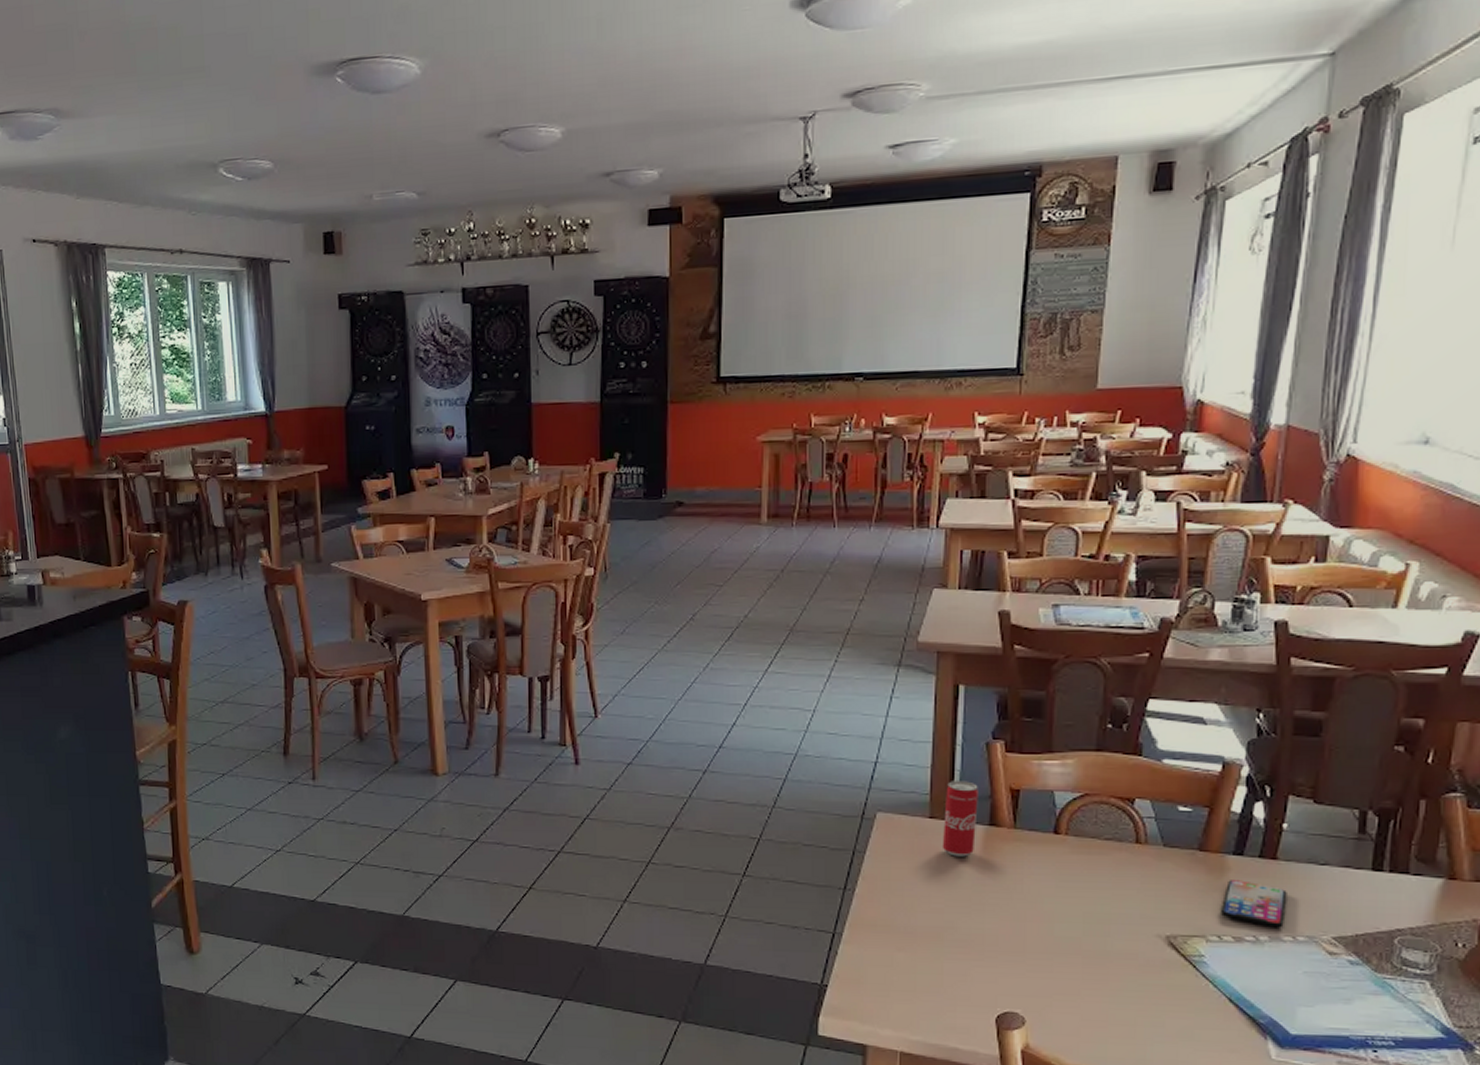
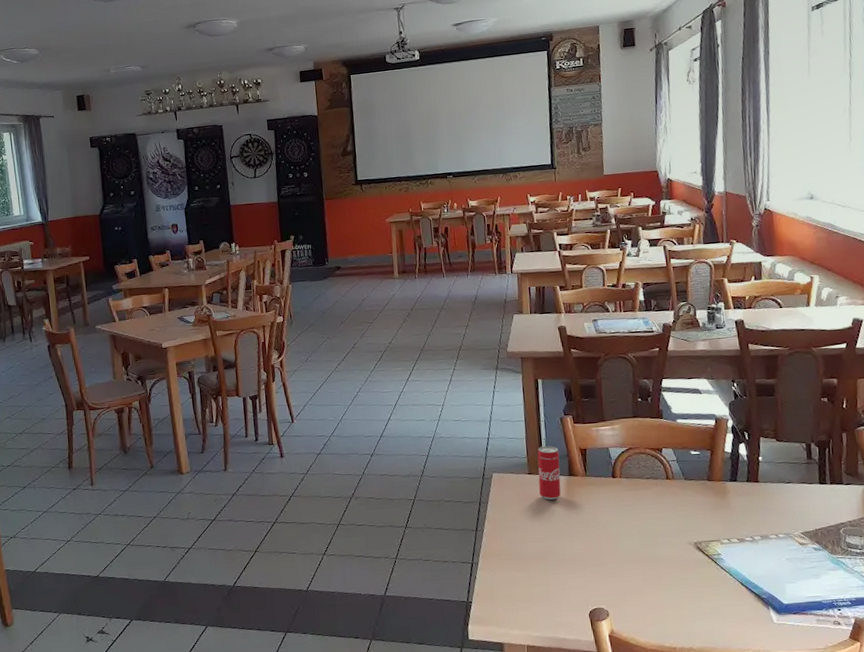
smartphone: present [1219,880,1287,928] -> none [727,499,769,530]

